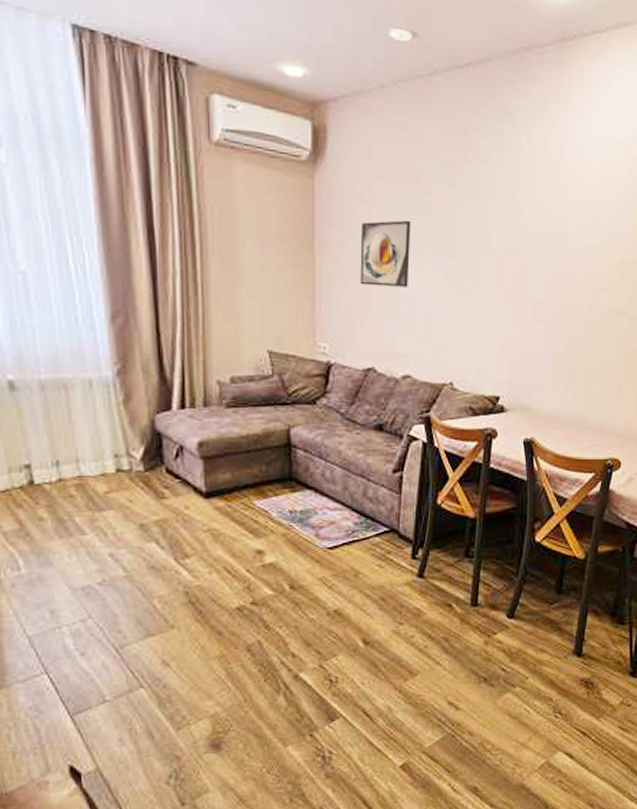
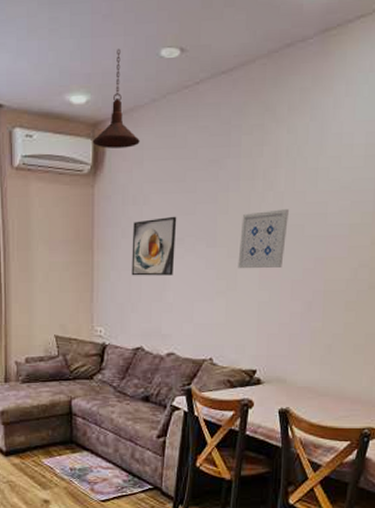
pendant light: none [311,20,368,137] -> present [92,48,140,148]
wall art: none [478,223,530,287] -> present [237,209,289,269]

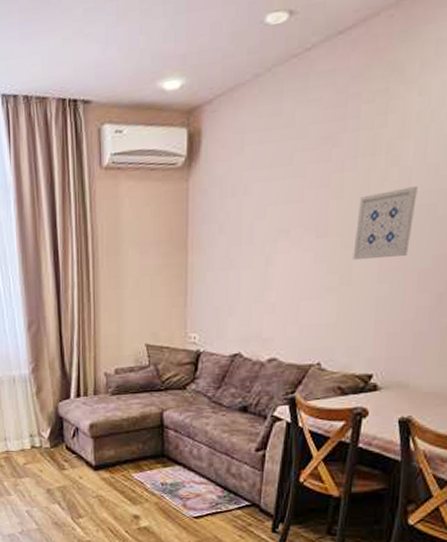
pendant light: present [92,48,140,148] -> none [186,21,240,137]
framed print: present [131,216,177,276] -> none [229,205,282,276]

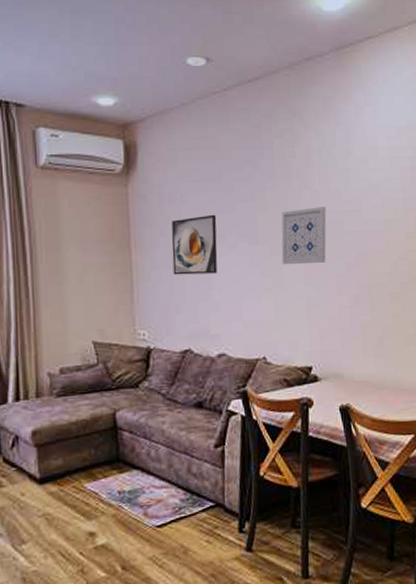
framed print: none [229,205,282,276] -> present [171,214,218,275]

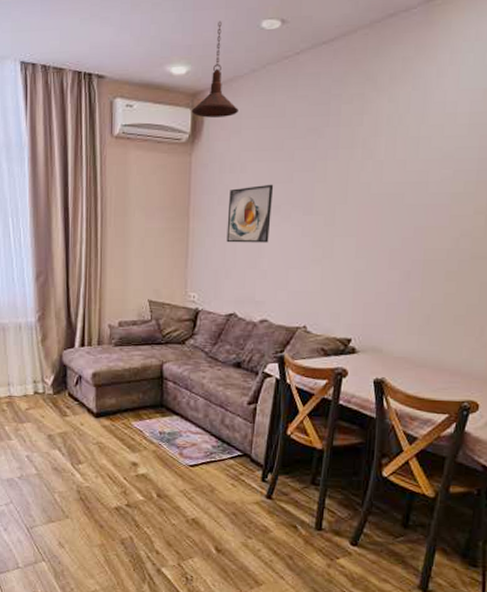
pendant light: none [122,56,172,149] -> present [191,21,238,118]
wall art: present [281,207,327,265] -> none [334,178,388,237]

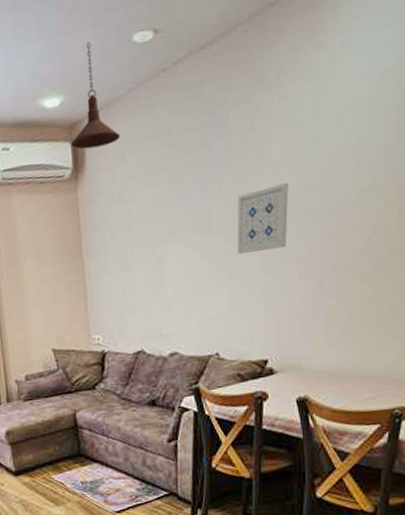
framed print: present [226,184,274,243] -> none [121,208,169,278]
wall art: none [334,178,388,237] -> present [237,183,289,254]

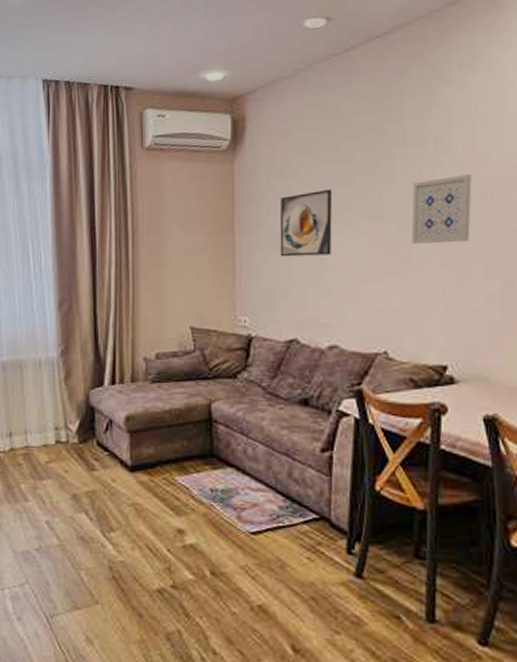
pendant light: present [70,42,120,150] -> none [230,24,285,123]
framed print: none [121,208,169,278] -> present [279,188,333,257]

